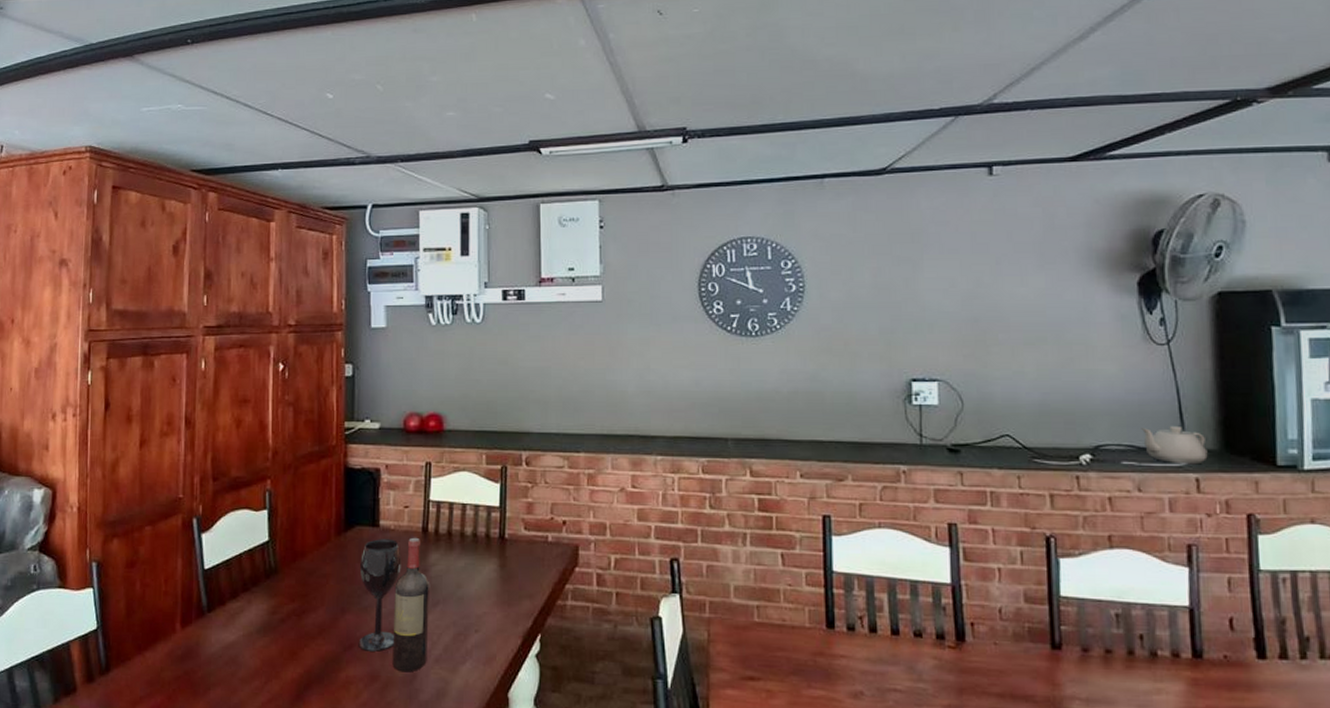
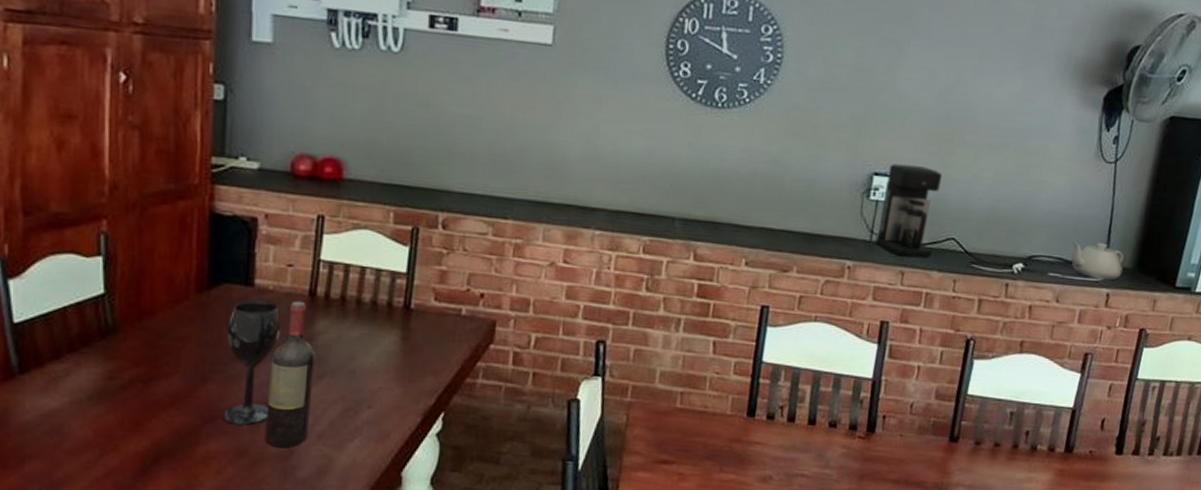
coffee maker: none [926,369,988,456] -> present [876,163,942,258]

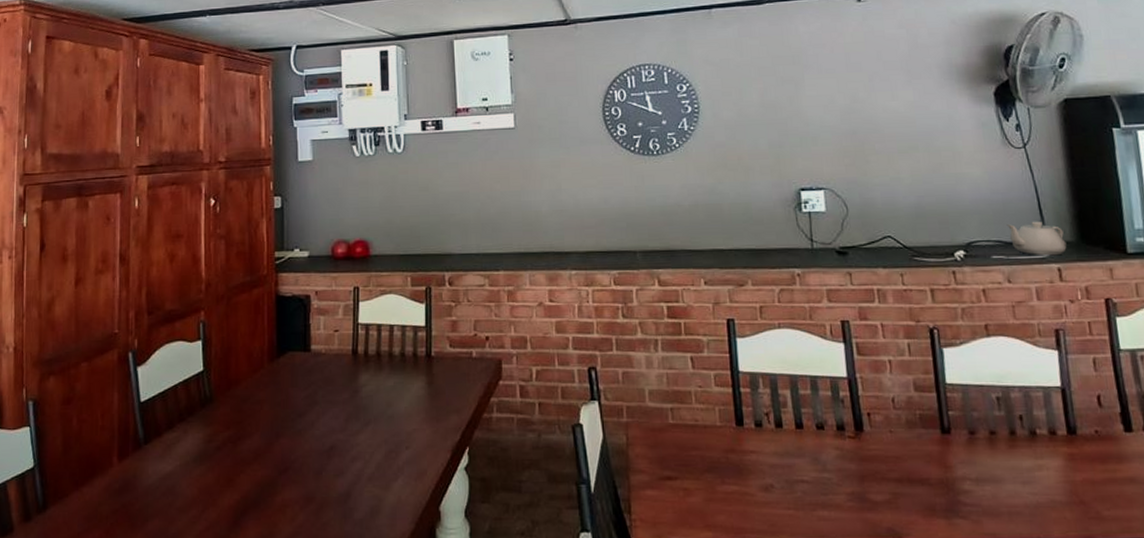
wine glass: present [222,300,281,425] -> none [292,363,333,474]
wine bottle: present [264,300,315,449] -> none [326,359,361,492]
coffee maker: present [876,163,942,258] -> none [813,177,873,258]

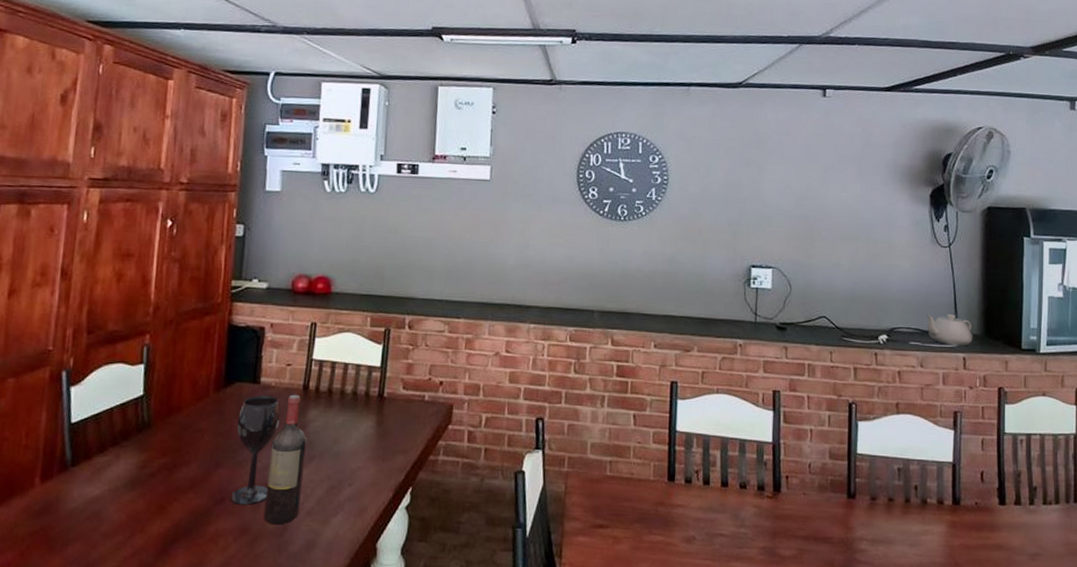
wine glass: none [292,363,333,474] -> present [230,395,281,505]
wine bottle: none [326,359,361,492] -> present [264,394,307,525]

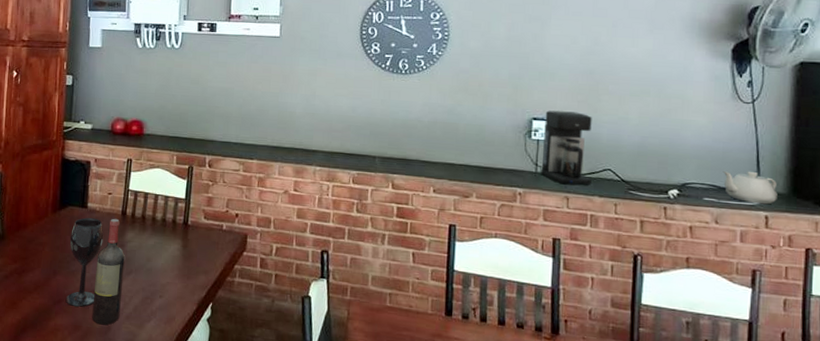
coffee maker: none [760,257,808,334] -> present [541,110,592,185]

